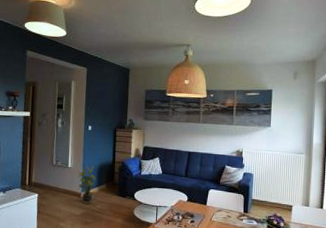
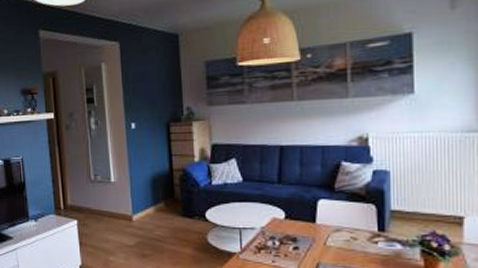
potted plant: present [78,165,96,204] -> none [125,177,150,231]

